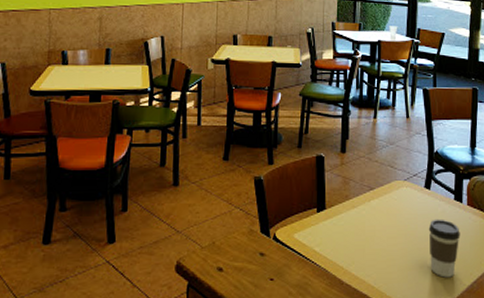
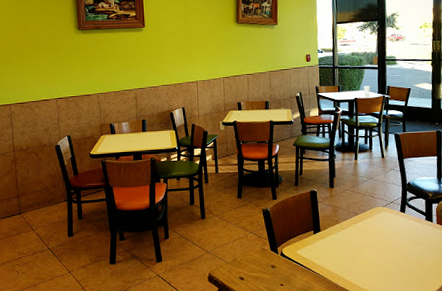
coffee cup: present [428,219,460,278] -> none [405,235,432,280]

